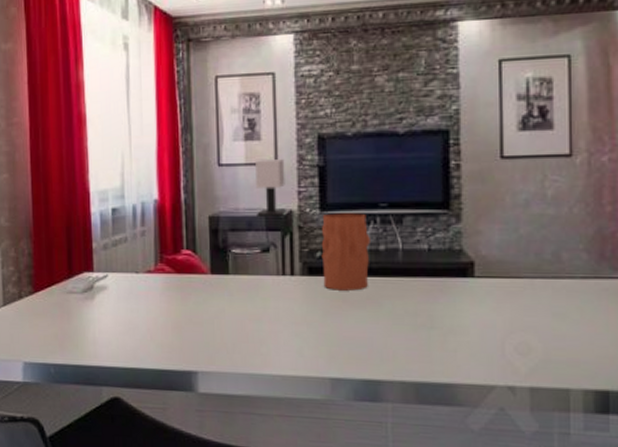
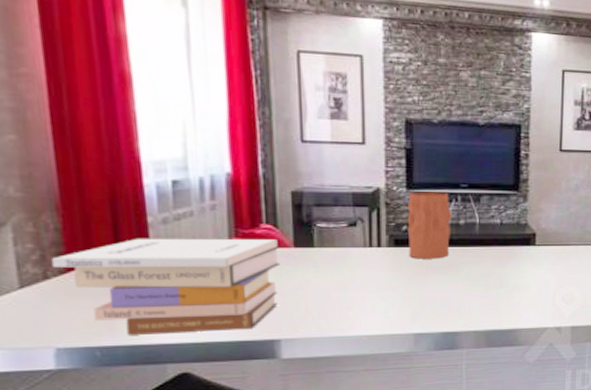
books: none [24,262,198,357] -> present [51,238,280,335]
table lamp: present [255,159,286,216] -> none [342,139,373,193]

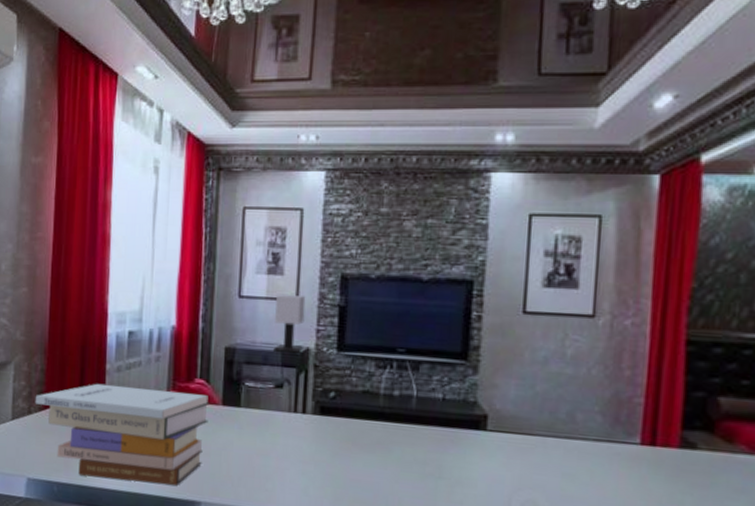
table lamp: none [342,139,373,193] -> present [273,295,306,353]
vase: present [407,191,452,259] -> none [334,354,385,434]

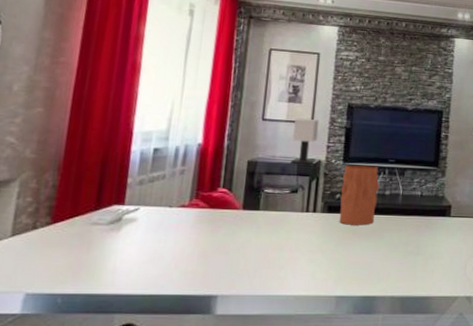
books: present [35,383,209,485] -> none [42,196,231,285]
vase: none [334,354,385,434] -> present [339,164,379,226]

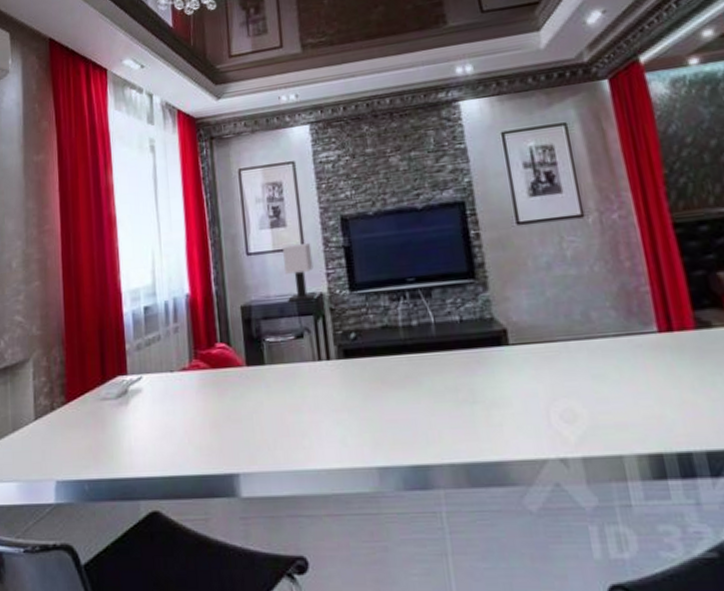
vase: present [339,164,379,226] -> none [352,289,405,372]

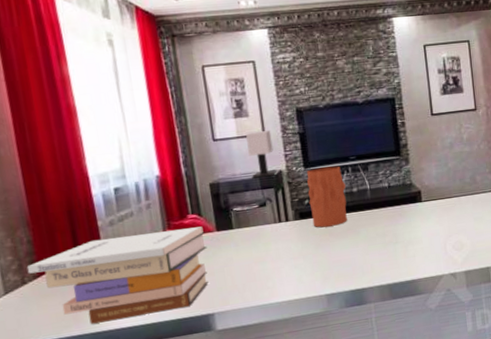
books: none [57,358,235,468] -> present [26,226,209,324]
vase: none [352,289,405,372] -> present [306,165,347,228]

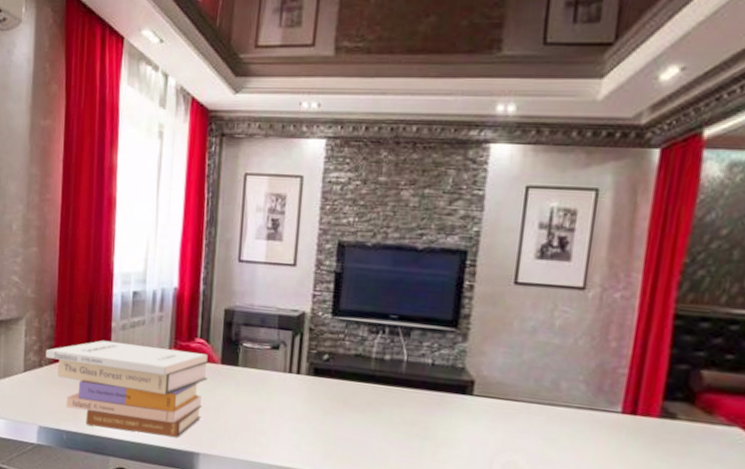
table lamp: present [246,130,277,179] -> none [271,260,303,317]
vase: present [306,165,347,228] -> none [327,319,377,395]

